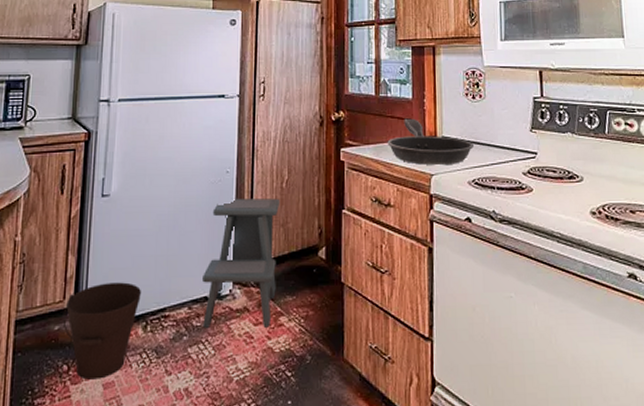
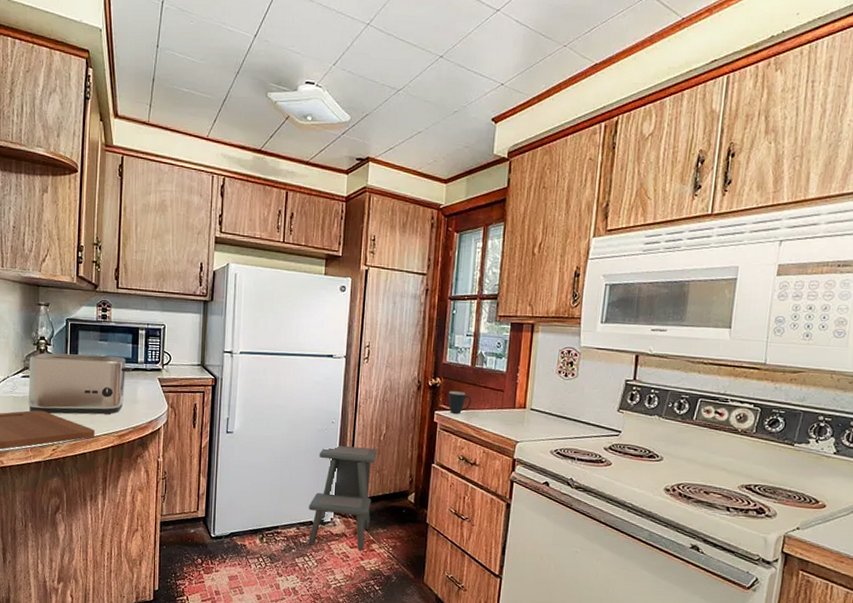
bucket: present [62,282,142,380] -> none [197,501,260,573]
mug: none [354,124,379,149] -> present [448,391,472,414]
frying pan: present [387,118,475,166] -> none [478,389,561,435]

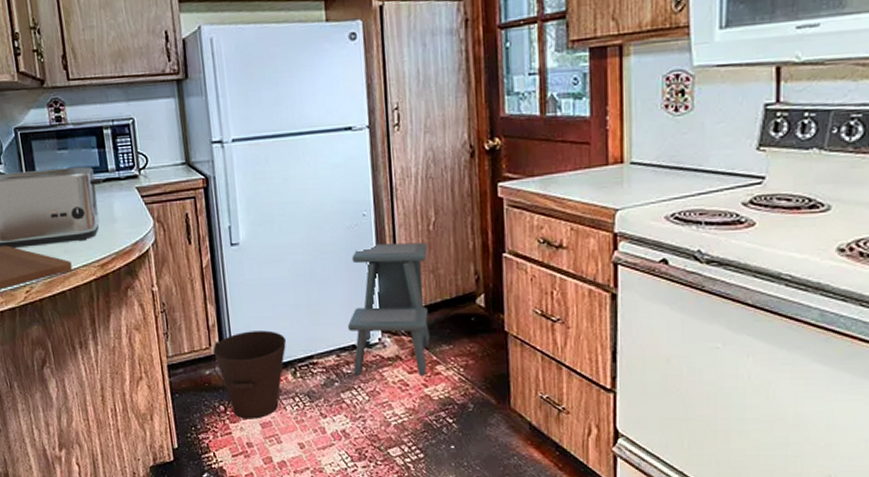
bucket: none [197,501,260,573] -> present [211,330,287,419]
mug: present [448,391,472,414] -> none [513,152,547,183]

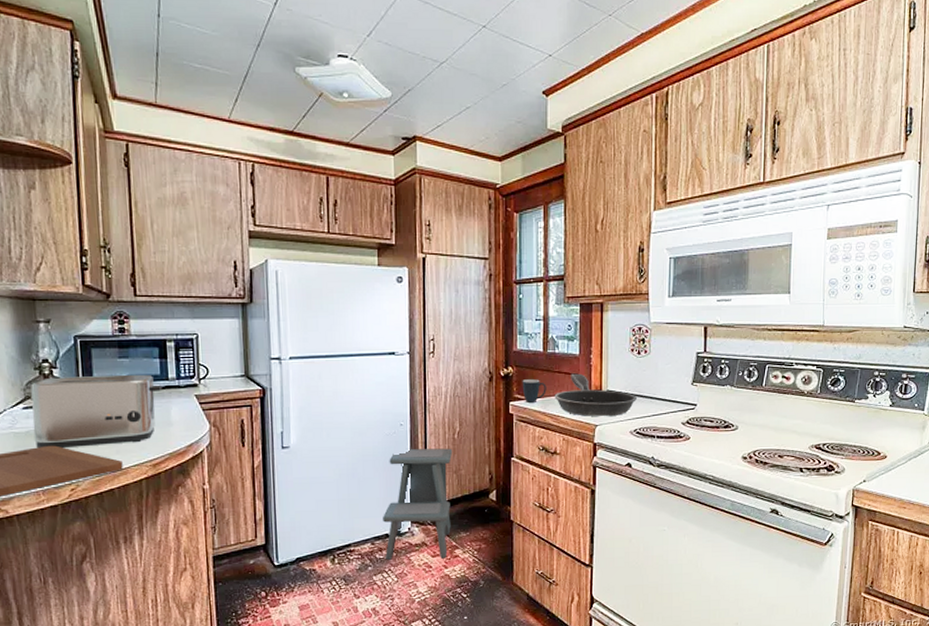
bucket: present [211,330,287,419] -> none [256,523,328,603]
mug: none [513,152,547,183] -> present [522,379,547,403]
frying pan: none [557,141,676,199] -> present [554,373,638,417]

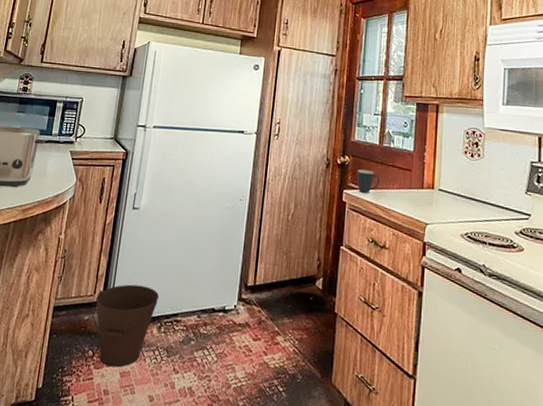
bucket: none [256,523,328,603] -> present [92,284,160,368]
step stool: present [383,448,453,560] -> none [209,223,286,344]
frying pan: present [554,373,638,417] -> none [387,169,470,217]

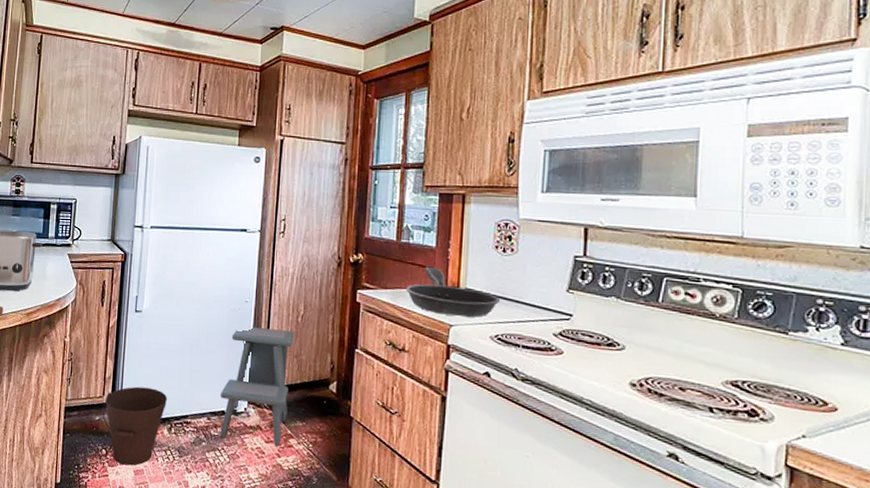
step stool: none [209,223,286,344] -> present [220,326,295,447]
mug: present [356,169,380,193] -> none [371,268,398,293]
frying pan: none [387,169,470,217] -> present [406,266,501,318]

